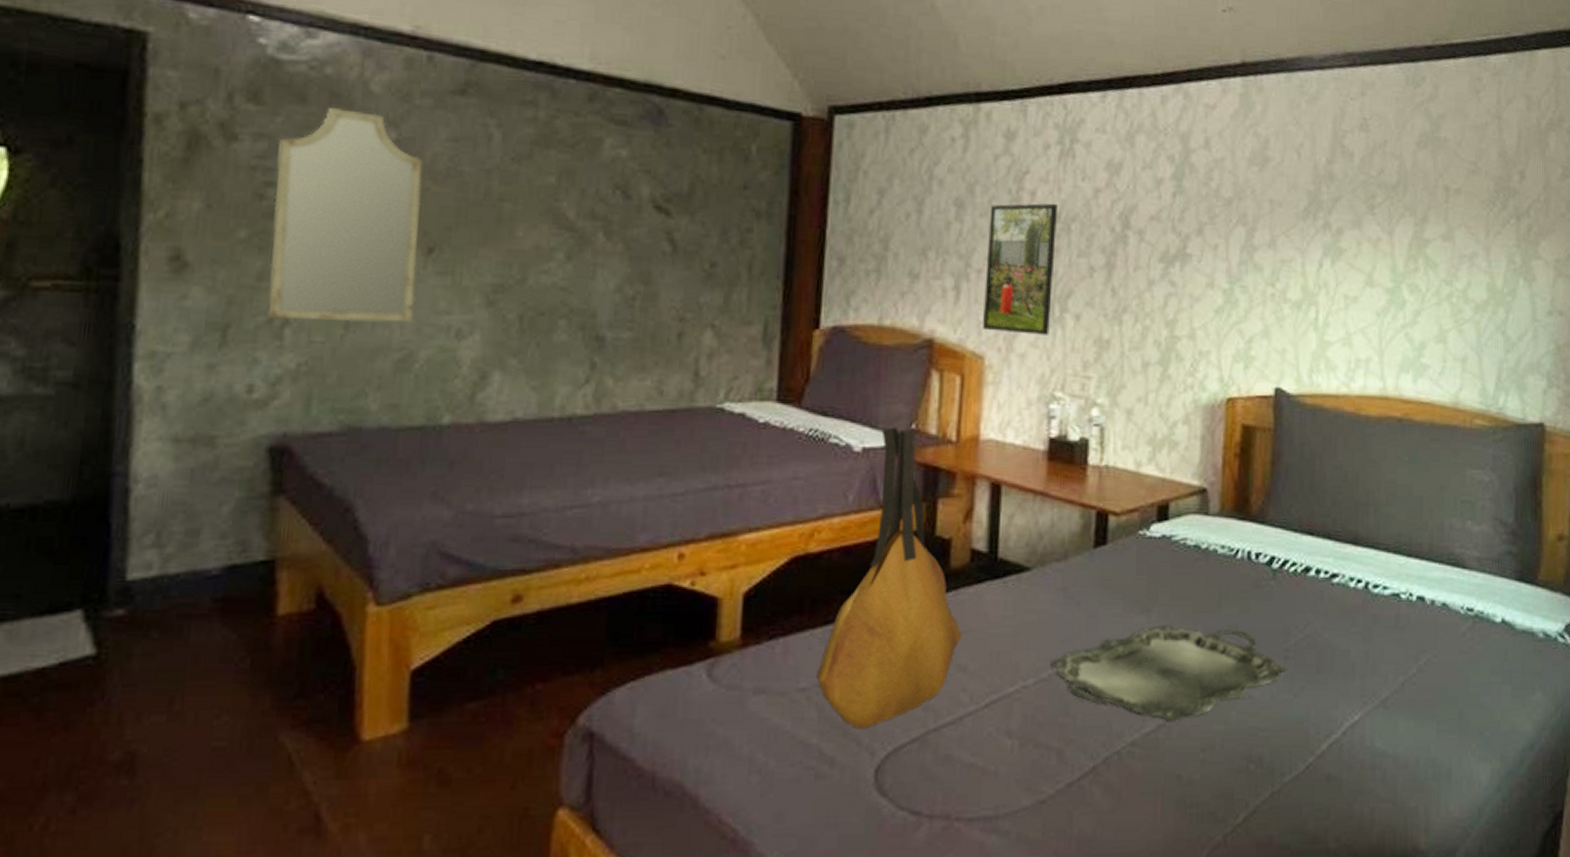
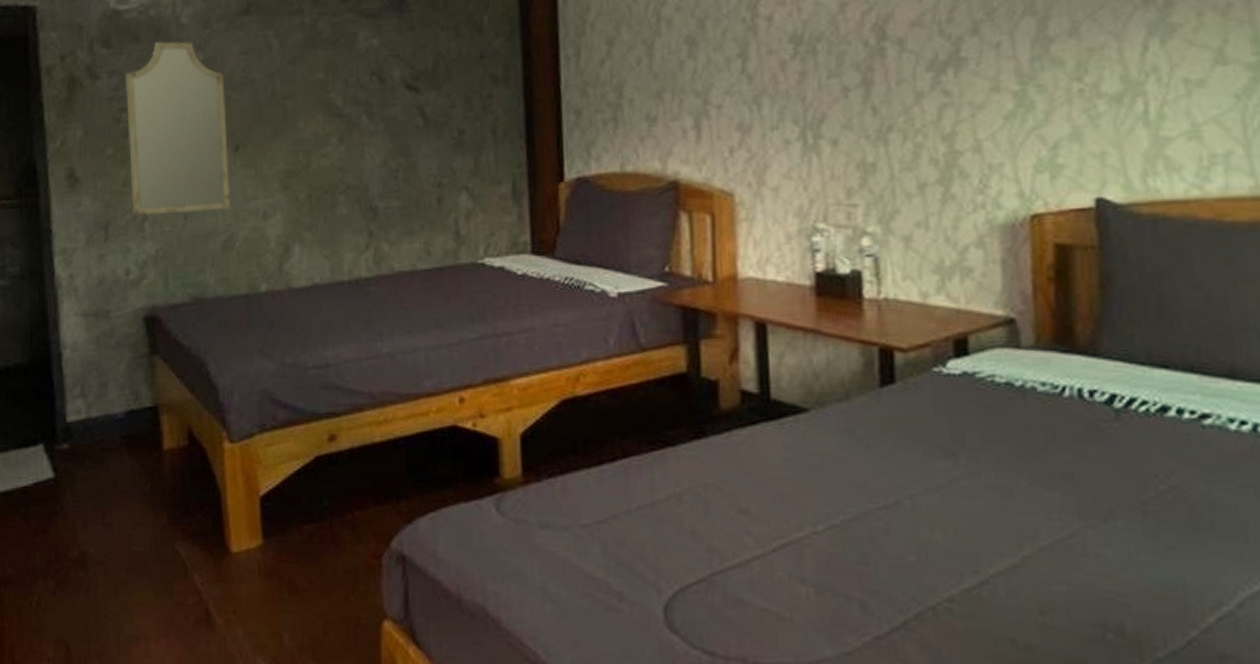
tote bag: present [817,427,963,729] -> none [596,271,741,567]
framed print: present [983,203,1057,335] -> none [724,25,804,167]
serving tray: present [1050,625,1287,722] -> none [841,471,1148,579]

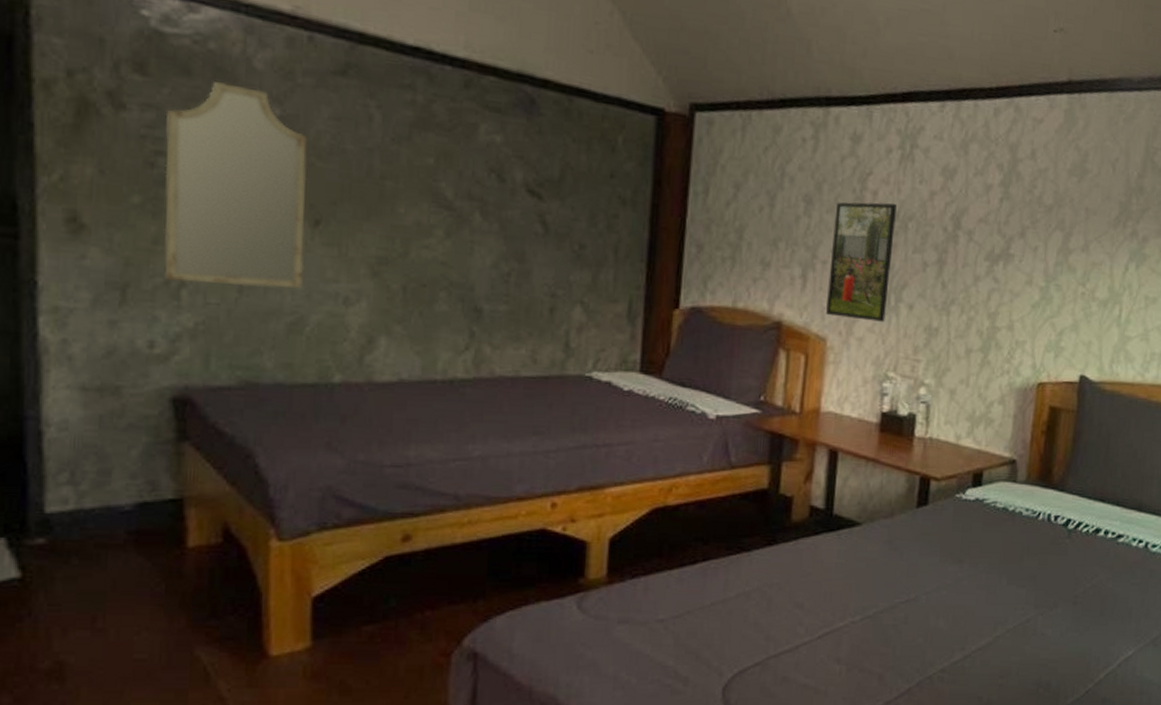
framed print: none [724,25,804,167] -> present [826,202,897,322]

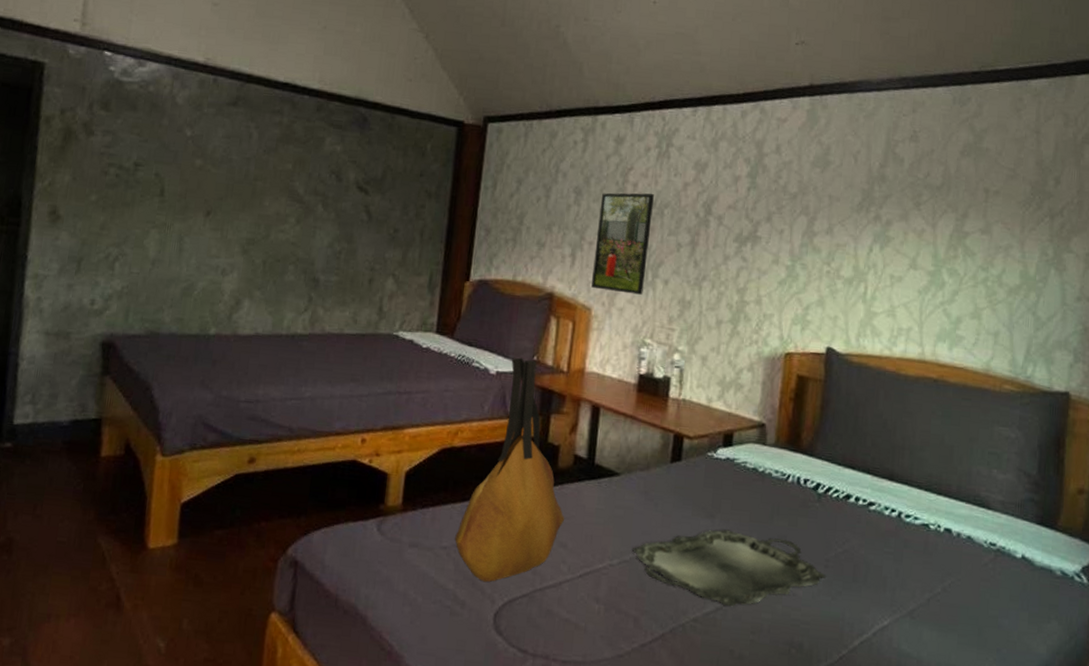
home mirror: present [164,82,308,289] -> none [106,114,207,262]
tote bag: none [673,398,801,655] -> present [455,357,565,583]
serving tray: none [875,574,1075,653] -> present [631,529,827,607]

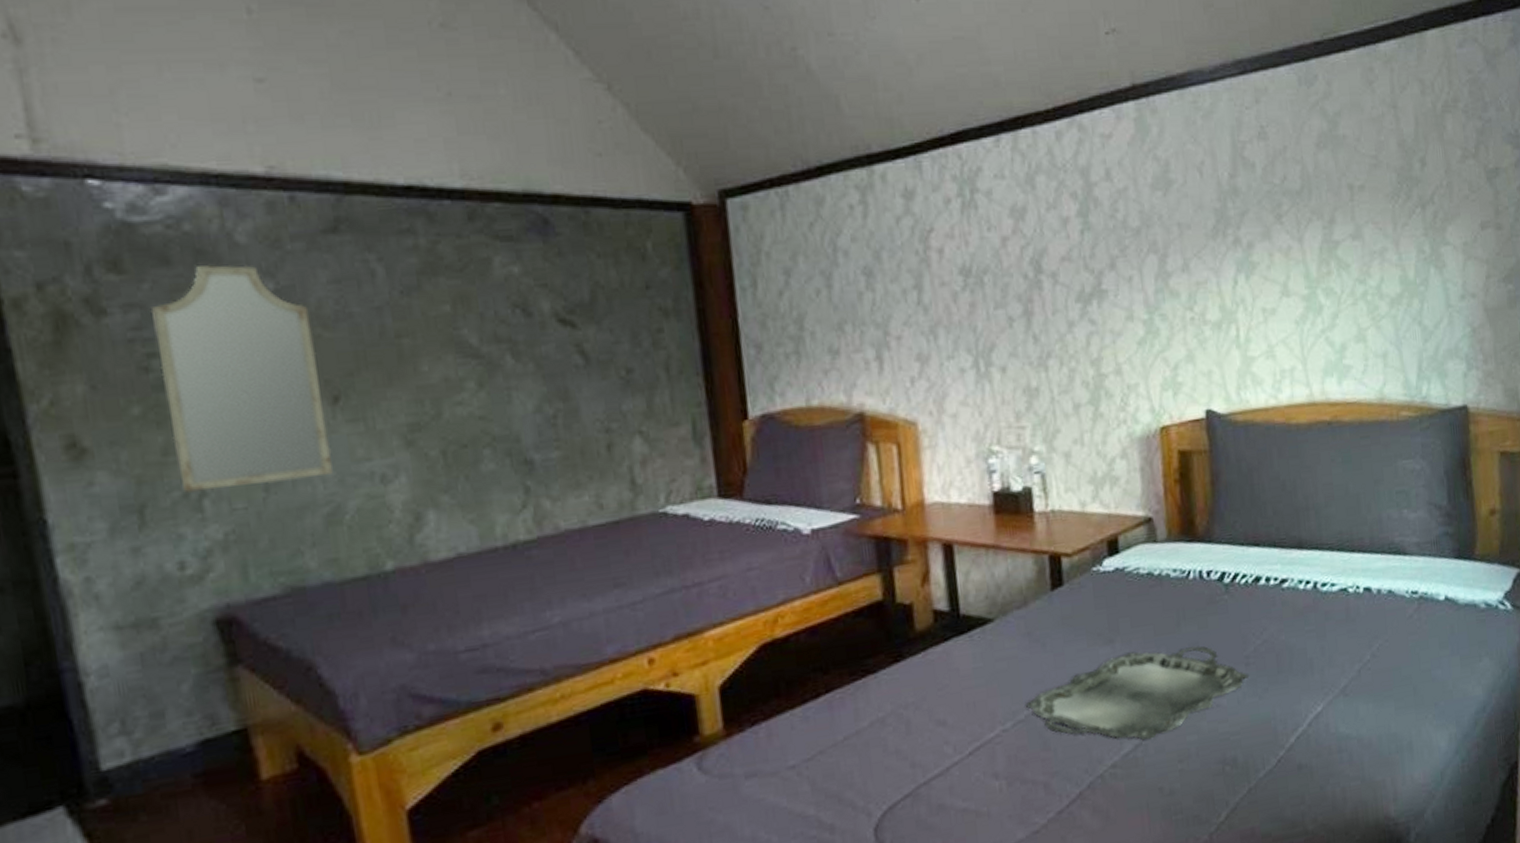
home mirror: none [106,114,207,262] -> present [150,265,333,493]
tote bag: present [455,357,565,583] -> none [803,504,938,795]
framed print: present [591,193,654,295] -> none [900,258,978,396]

